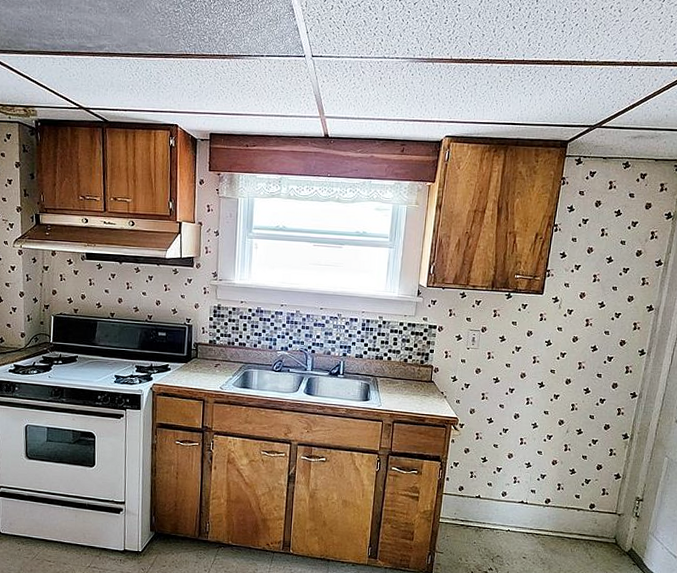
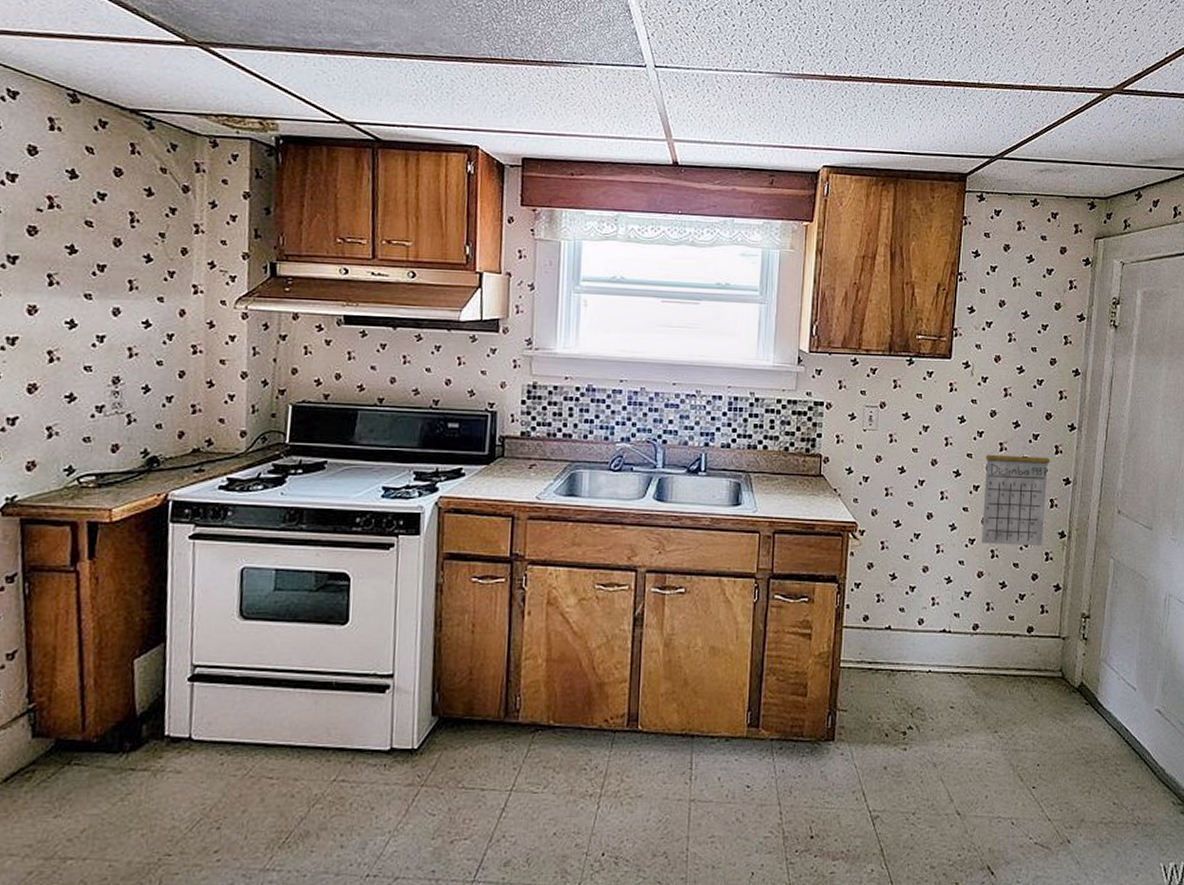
calendar: none [557,357,621,444] -> present [981,435,1050,547]

